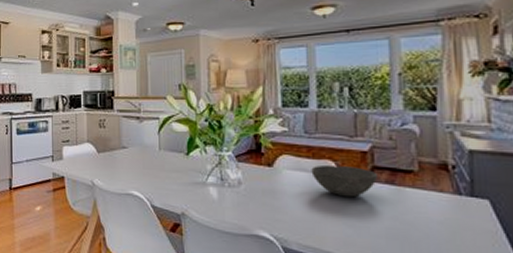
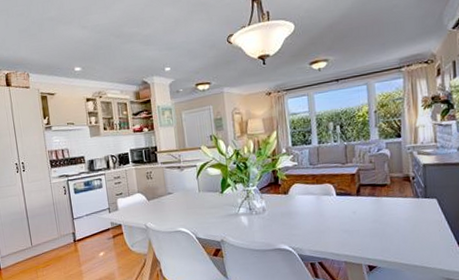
bowl: present [311,164,377,198] -> none [316,186,363,210]

